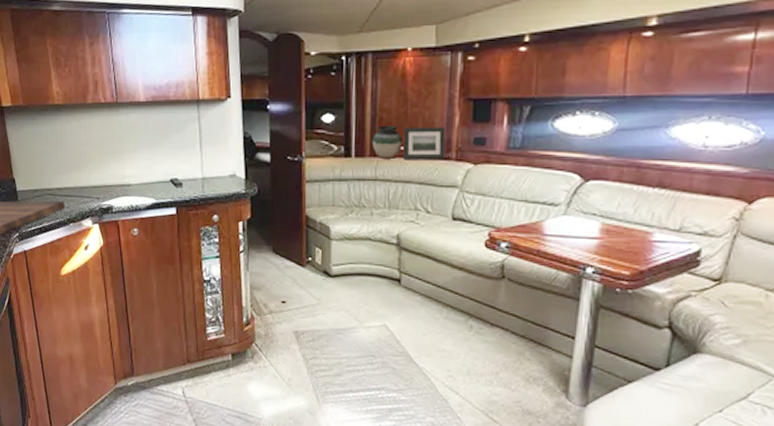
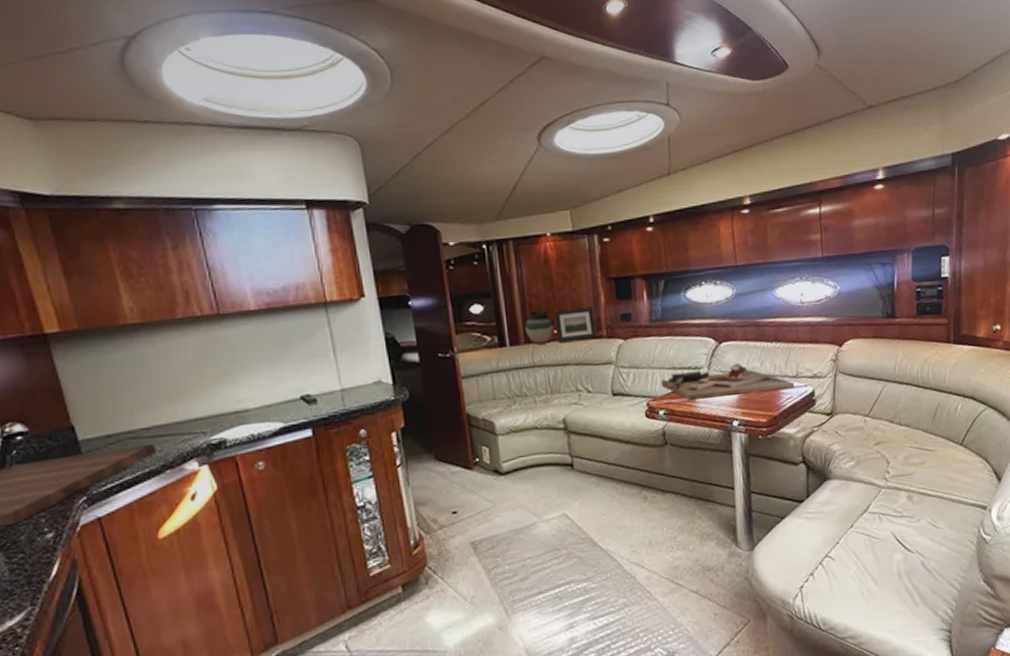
decorative tray: none [508,206,676,243] -> present [661,363,795,400]

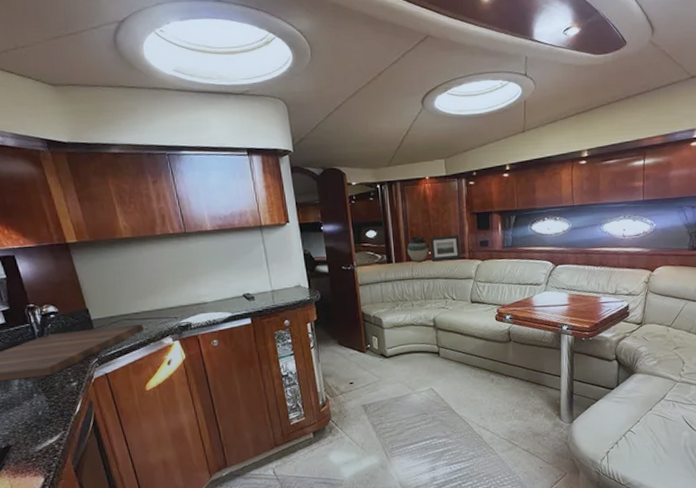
decorative tray: present [661,363,795,400] -> none [509,282,614,309]

